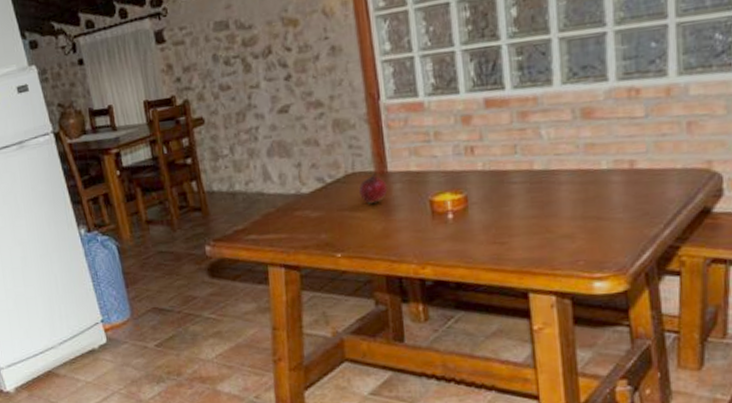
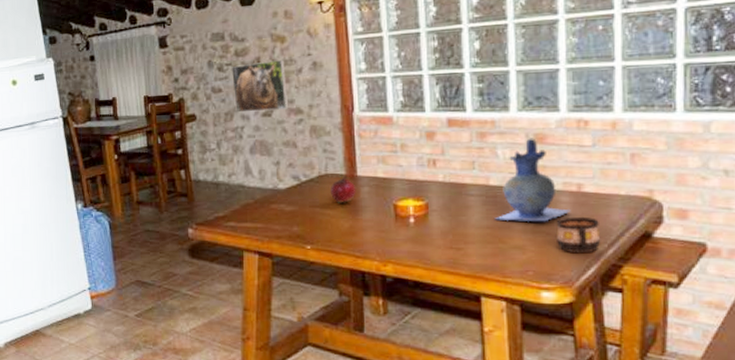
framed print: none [239,46,308,112] -> present [231,60,289,113]
pitcher: none [541,113,623,208] -> present [495,138,571,221]
cup: none [607,196,657,238] -> present [556,216,601,254]

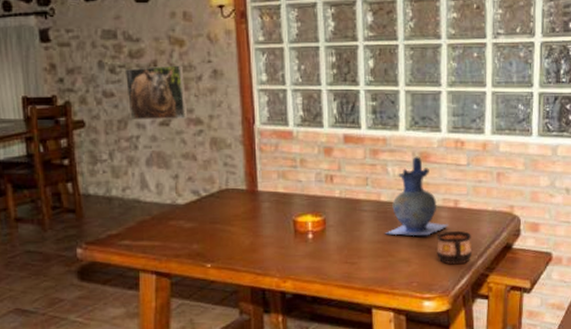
fruit: present [329,176,356,203] -> none [230,191,257,219]

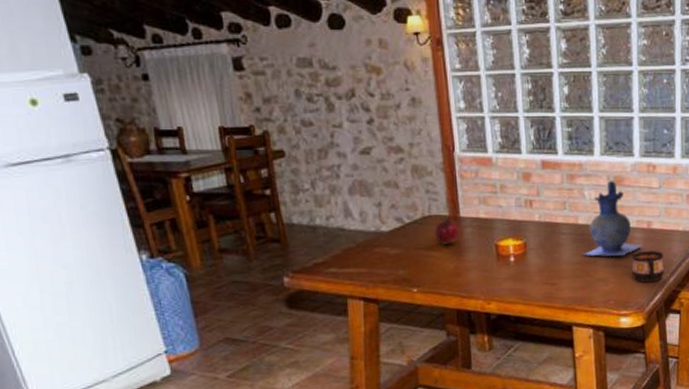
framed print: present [124,65,188,120] -> none [322,93,389,149]
fruit: none [230,191,257,219] -> present [433,217,460,245]

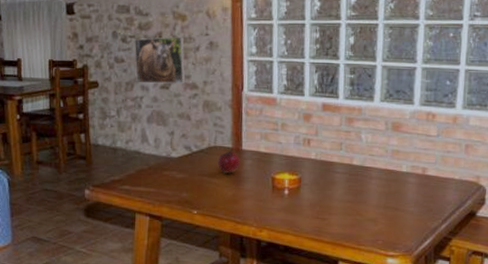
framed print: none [322,93,389,149] -> present [134,37,186,84]
pitcher: present [583,180,643,256] -> none [355,126,416,198]
cup: present [631,250,665,283] -> none [403,195,437,227]

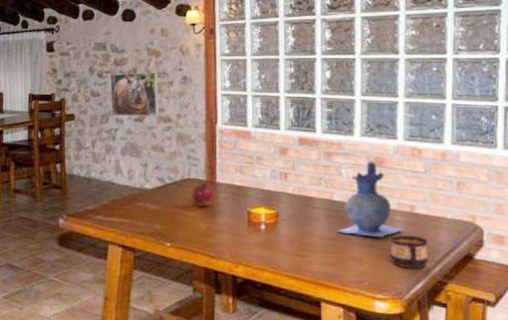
pitcher: none [355,126,416,198] -> present [337,161,404,237]
cup: none [403,195,437,227] -> present [390,234,429,269]

